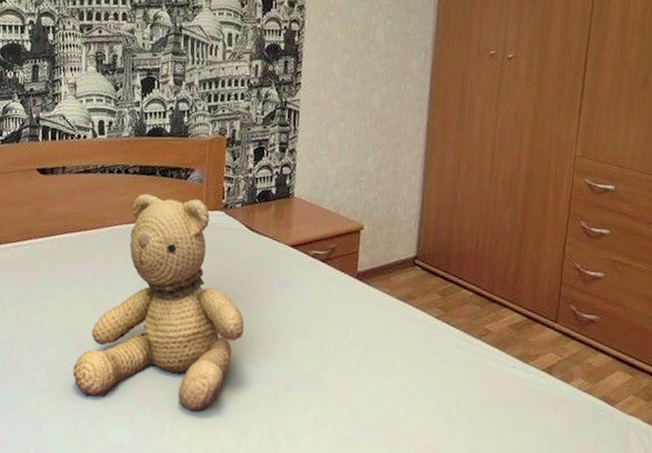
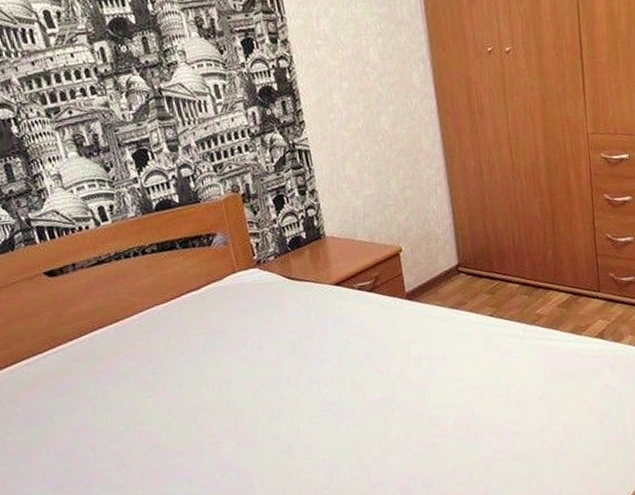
teddy bear: present [72,193,245,413] -> none [144,262,309,480]

